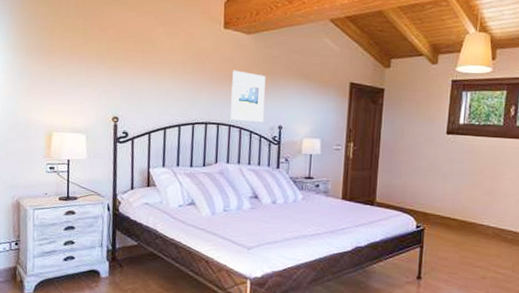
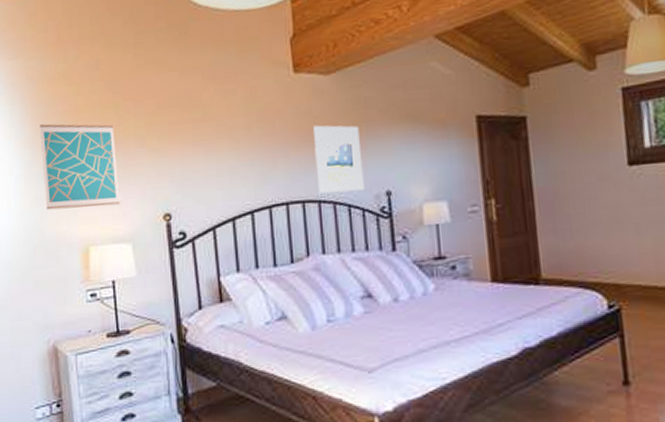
wall art: none [21,34,82,105] -> present [39,124,120,210]

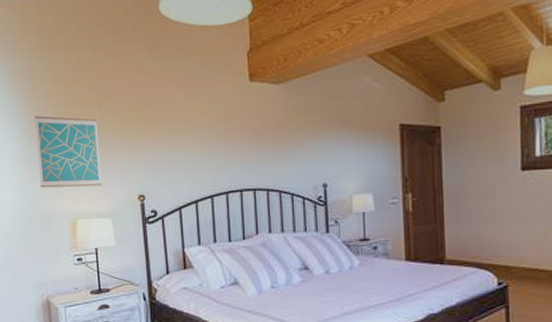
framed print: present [314,125,365,194] -> none [265,126,305,183]

